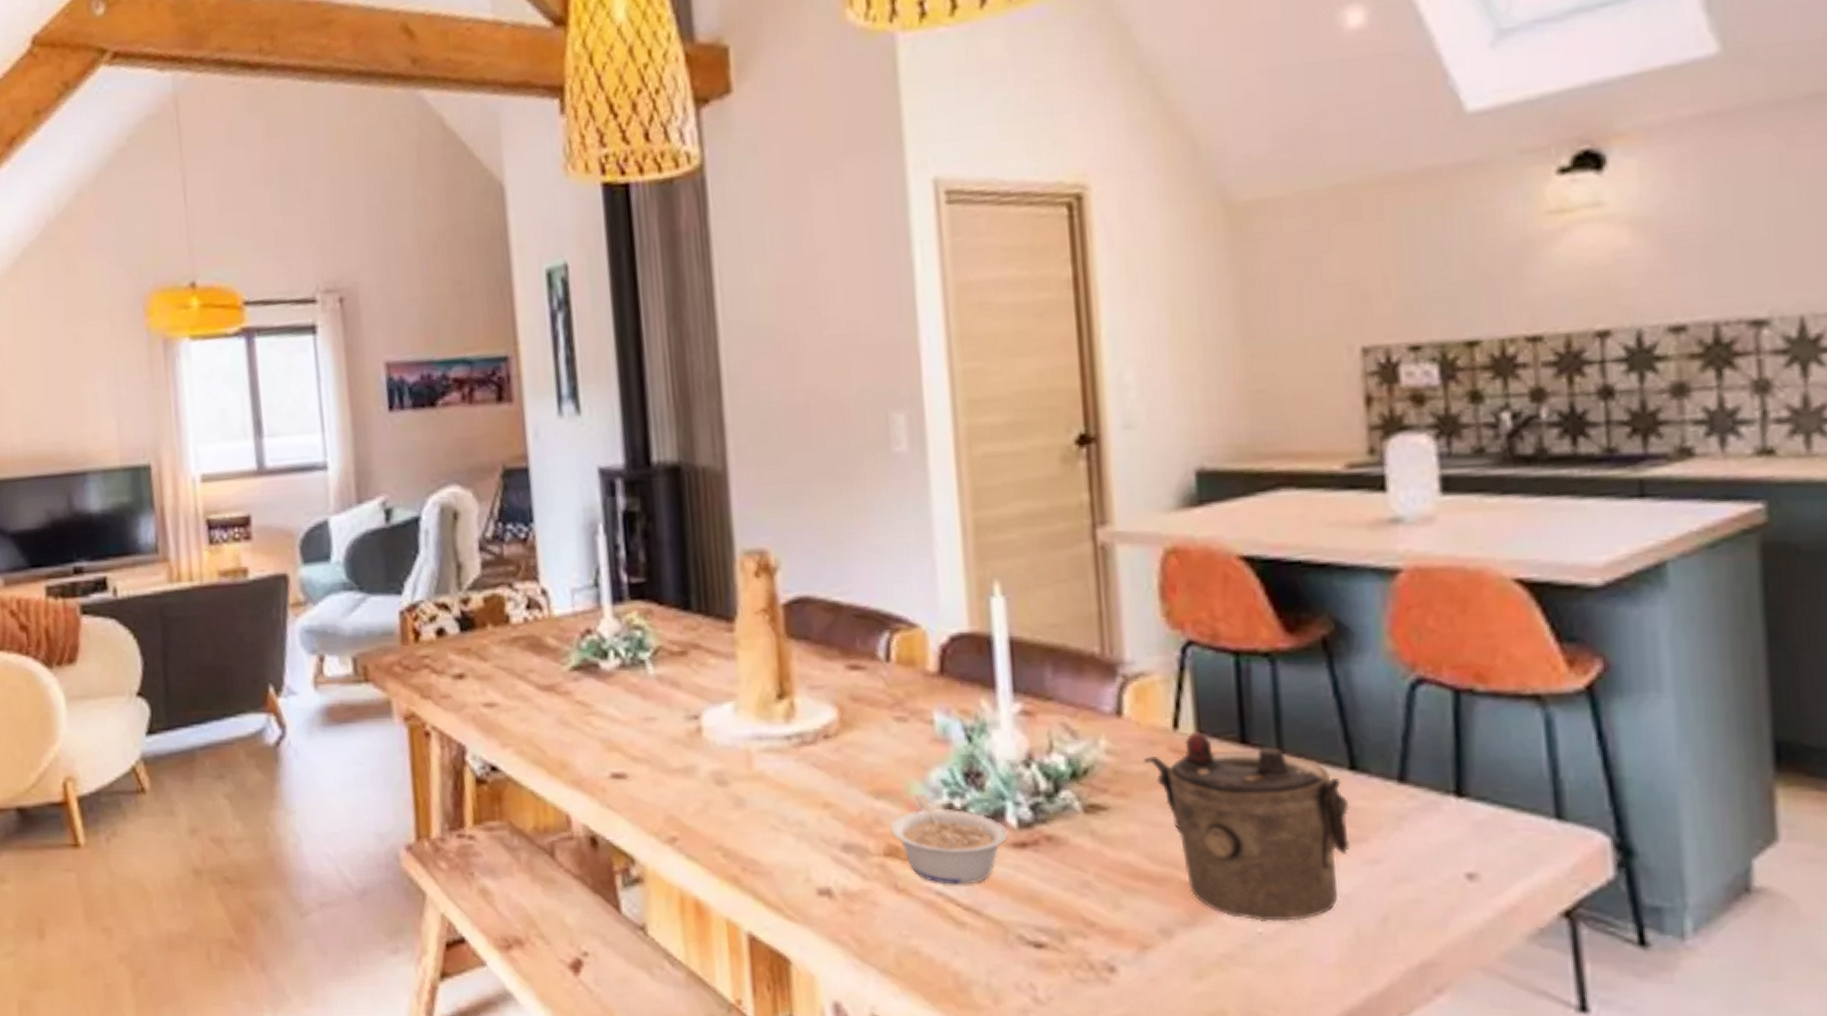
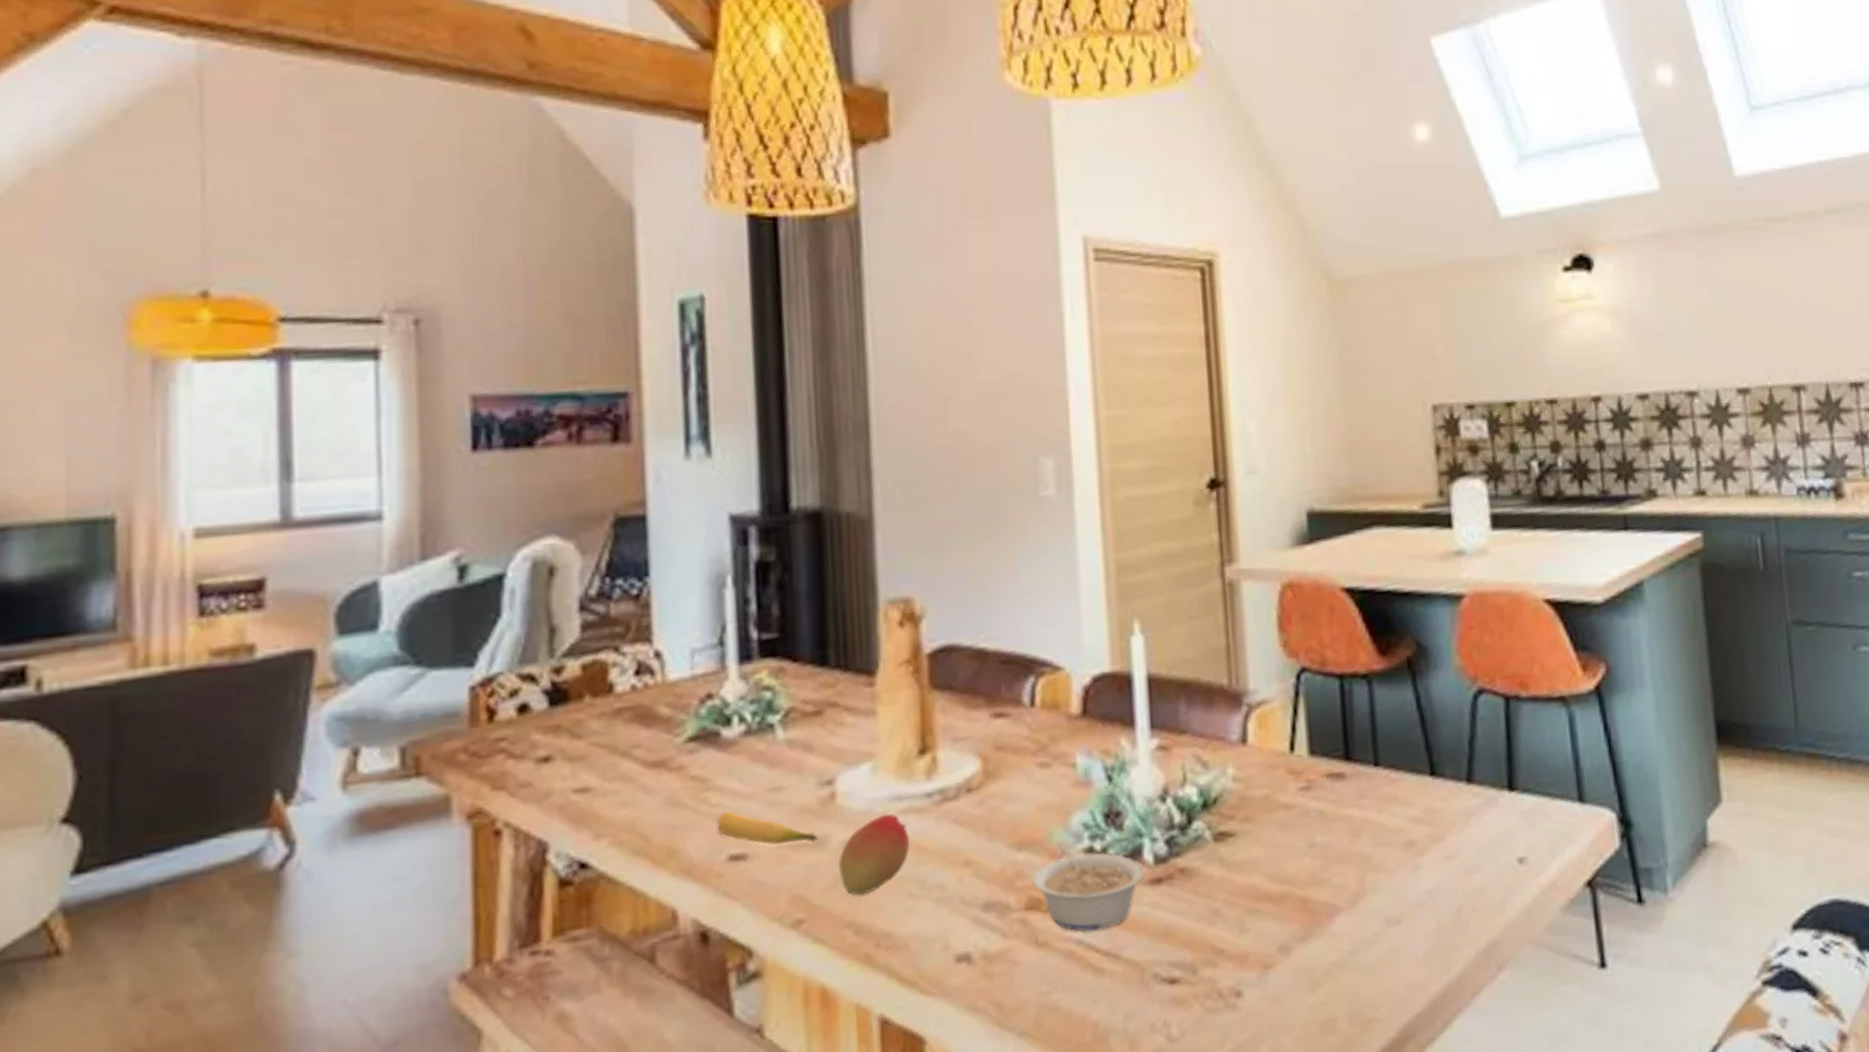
banana: none [599,735,687,770] -> present [717,812,818,845]
fruit: none [706,751,771,823] -> present [838,813,910,896]
teapot: present [1143,732,1350,922] -> none [1265,752,1432,926]

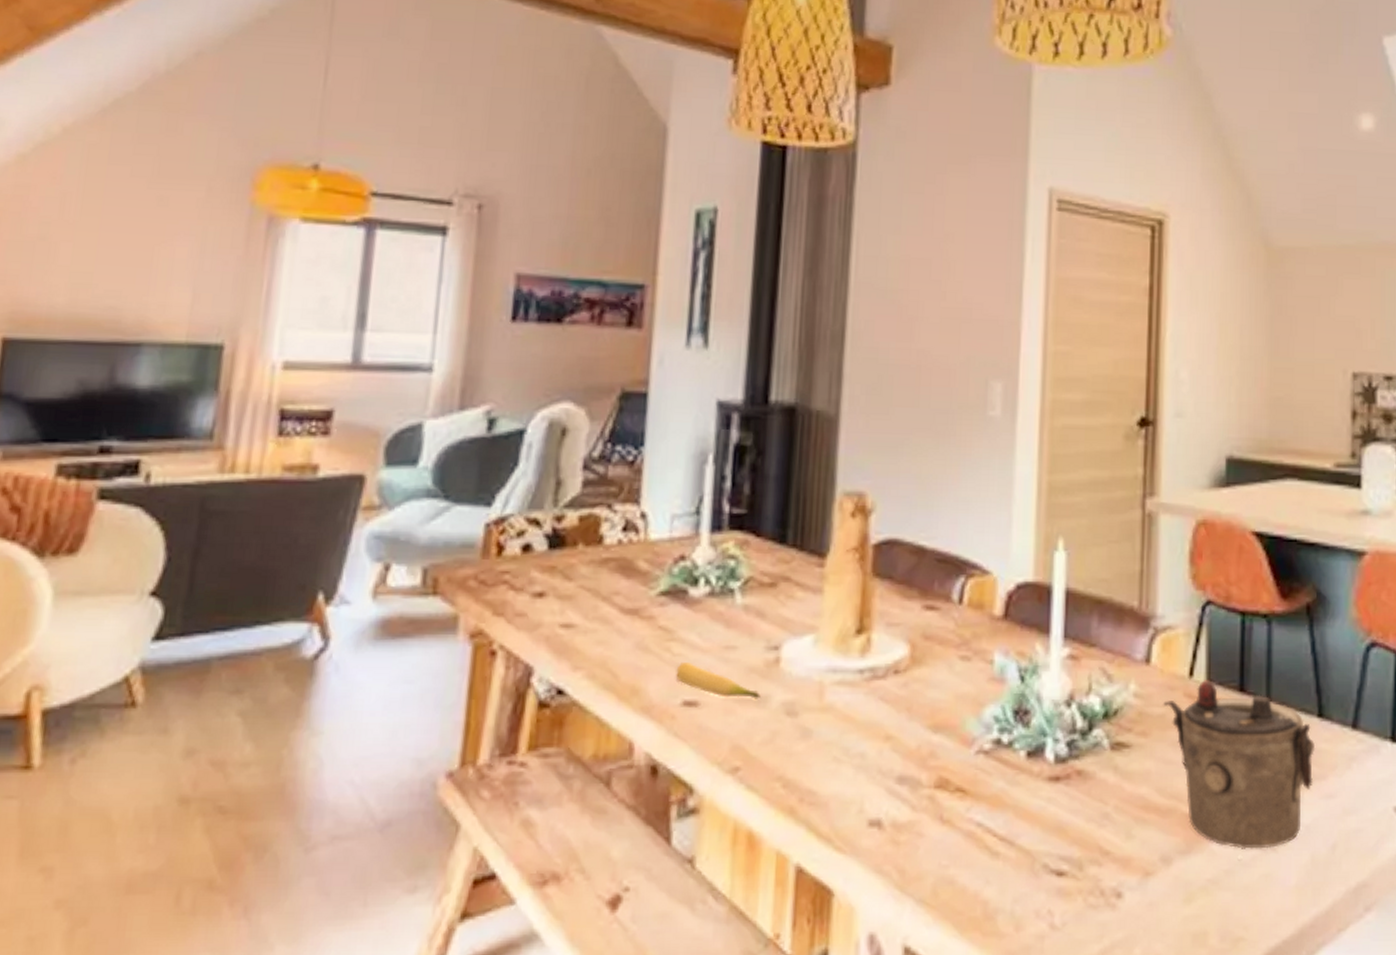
fruit: present [838,813,910,896] -> none [775,683,839,753]
legume: present [1031,839,1145,933] -> none [943,729,1045,816]
teapot: none [1265,752,1432,926] -> present [1163,680,1316,849]

